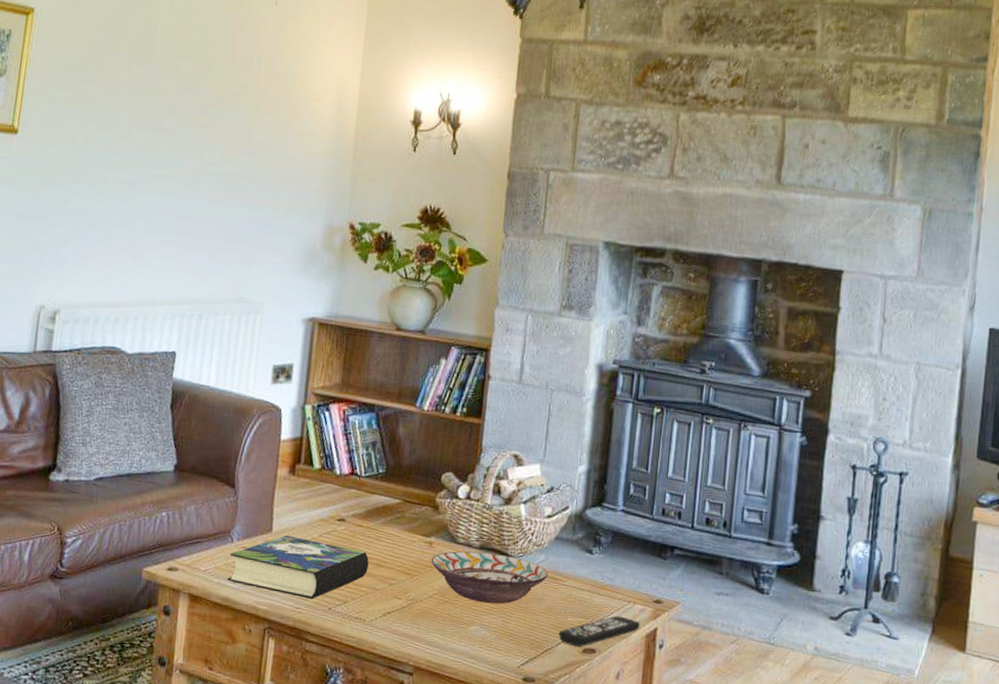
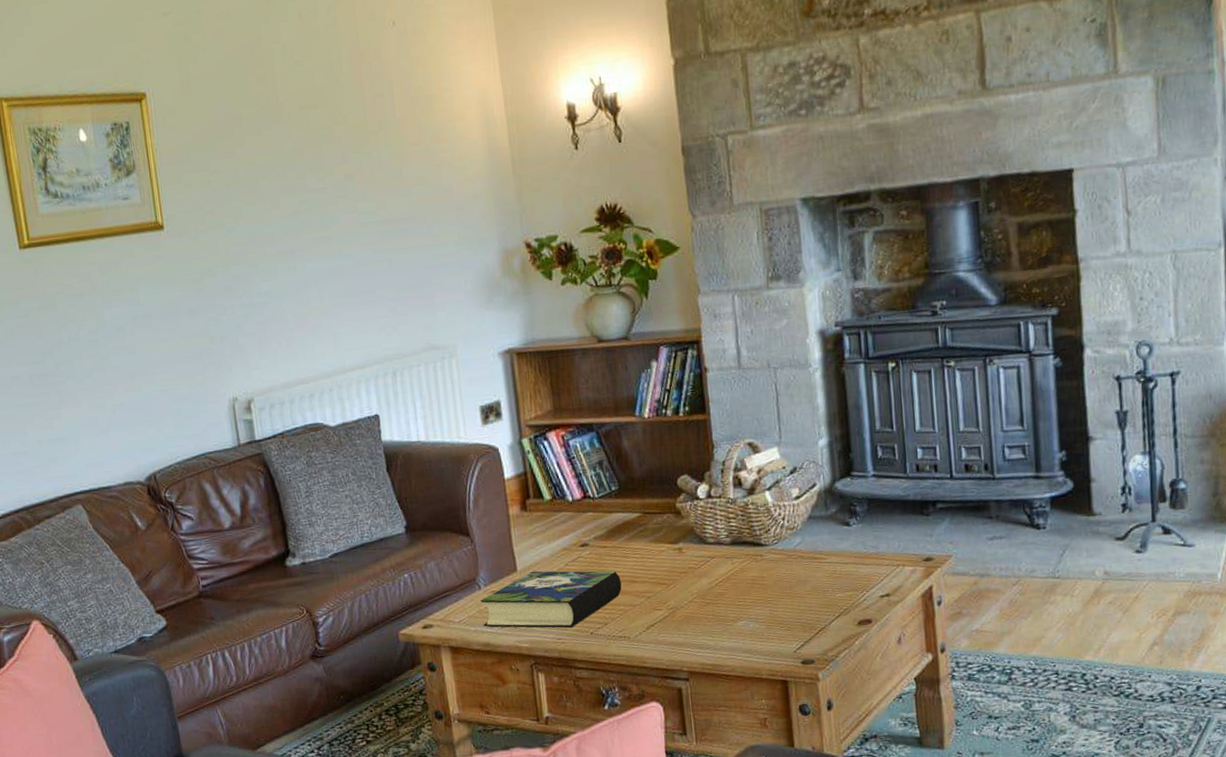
decorative bowl: present [431,551,549,604] -> none [683,545,808,597]
remote control: present [558,615,641,648] -> none [829,581,914,621]

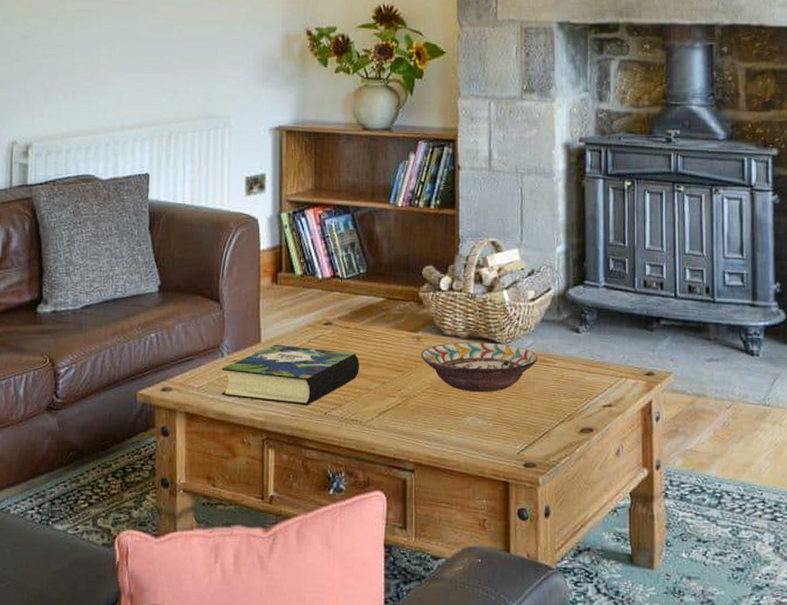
decorative bowl: none [683,545,808,597] -> present [420,342,538,393]

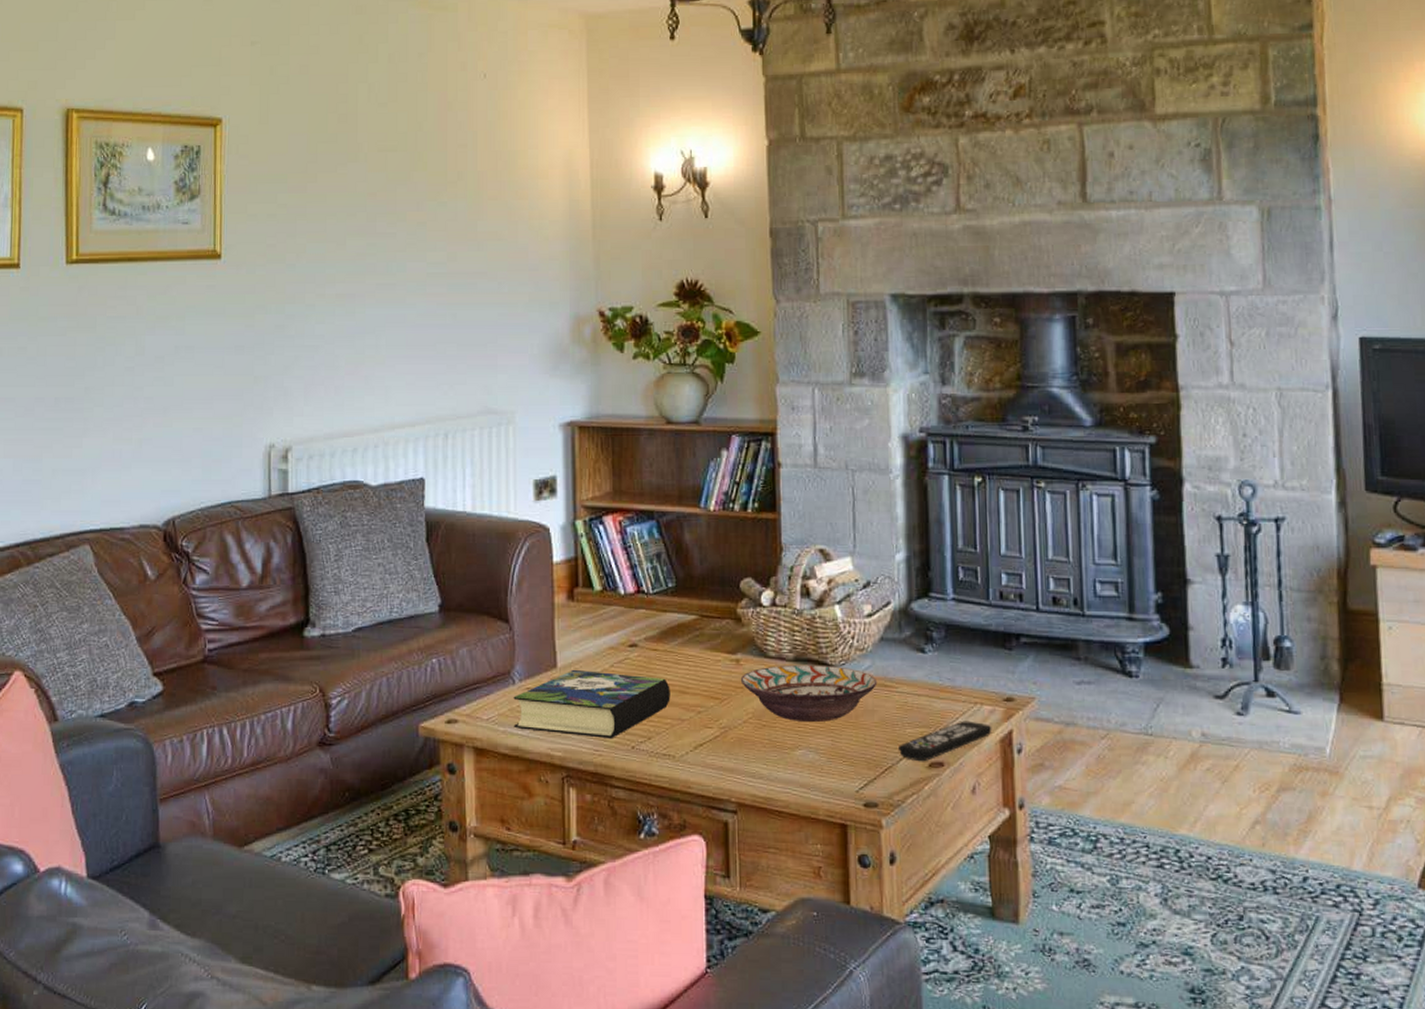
remote control: none [554,392,635,428] -> present [897,720,992,762]

